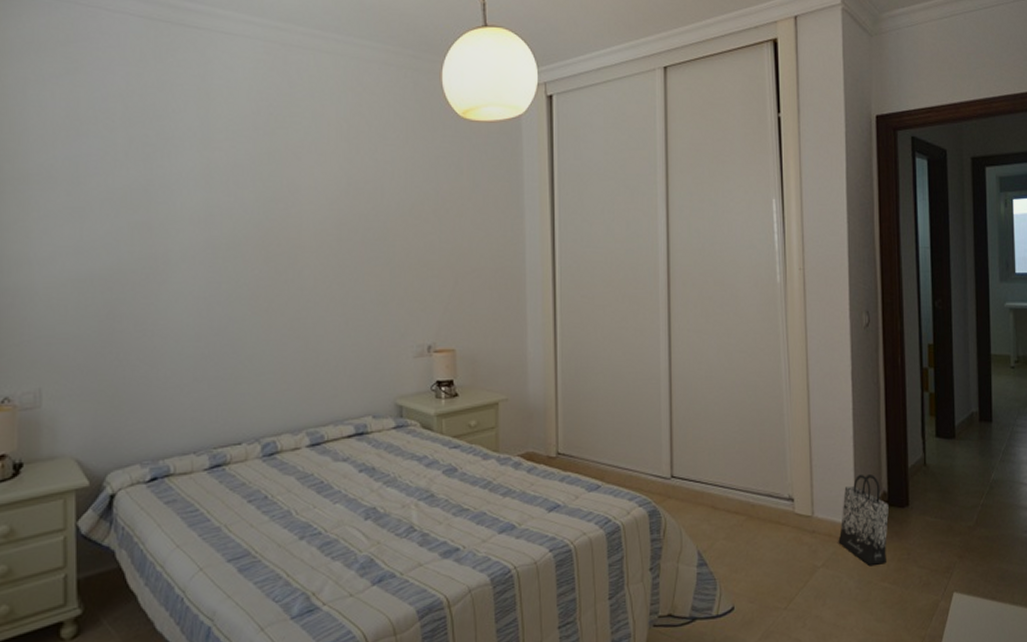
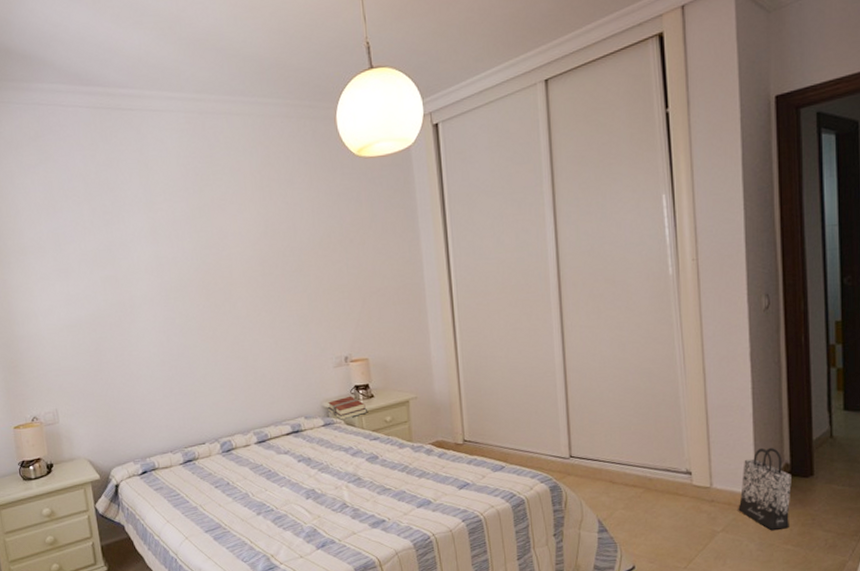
books: none [401,393,449,422] -> present [327,395,367,420]

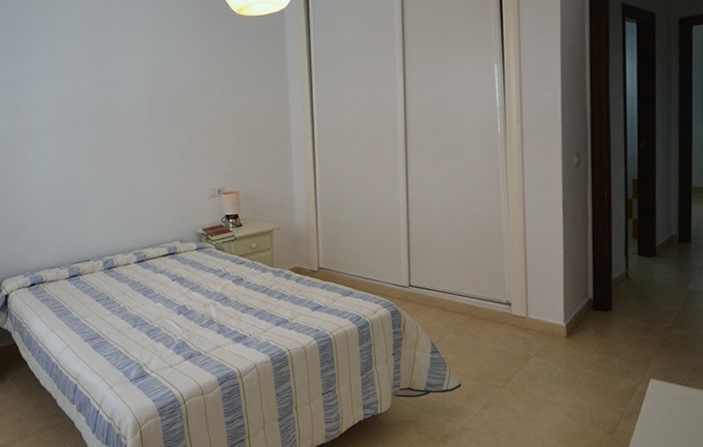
shopping bag: present [738,447,791,531] -> none [549,284,594,357]

